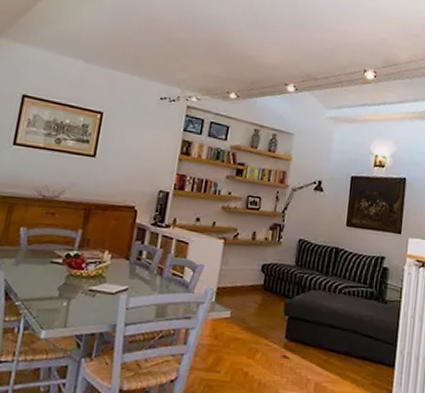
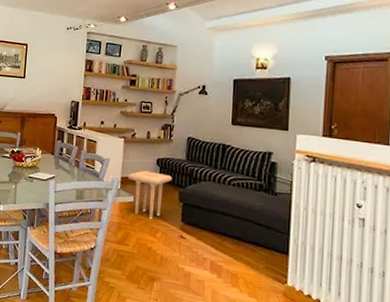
side table: none [225,279,279,338] -> present [128,170,173,220]

